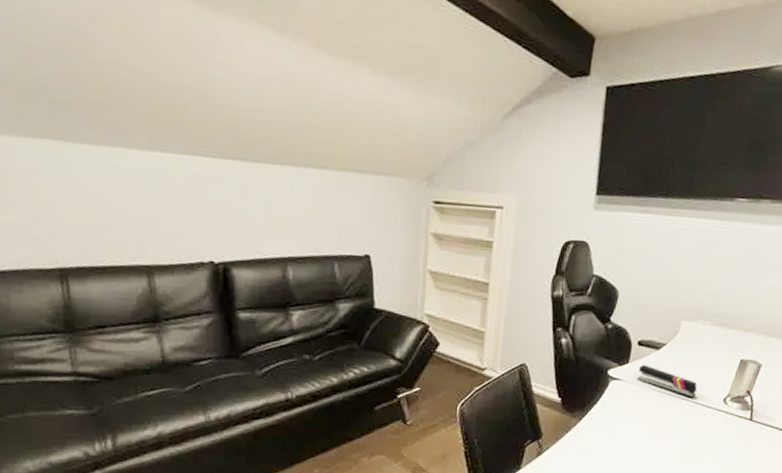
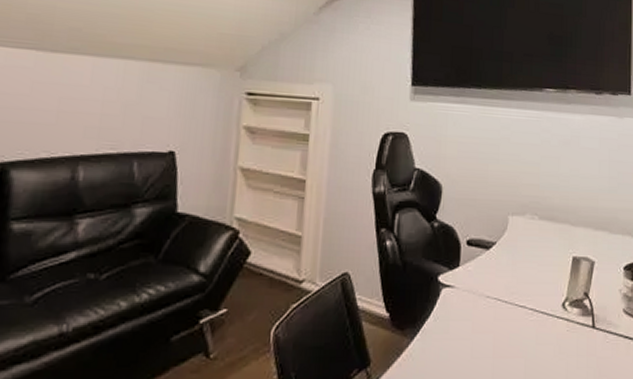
stapler: present [636,364,698,398] -> none [469,267,534,304]

